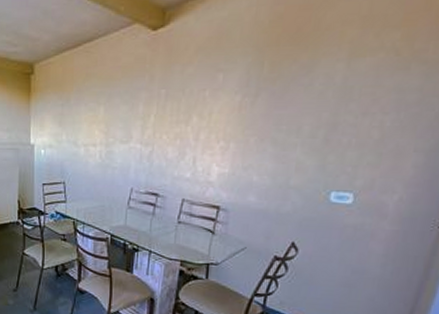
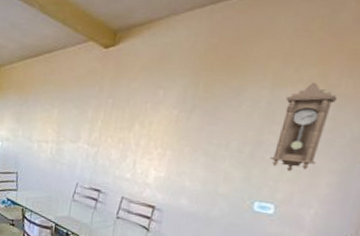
pendulum clock: none [348,47,425,155] -> present [270,81,338,172]

